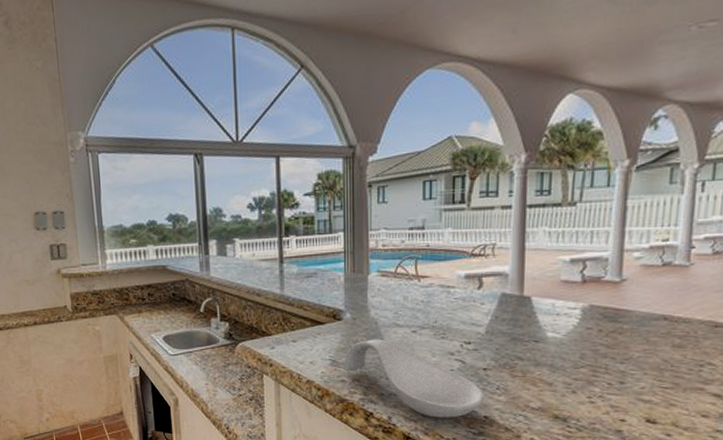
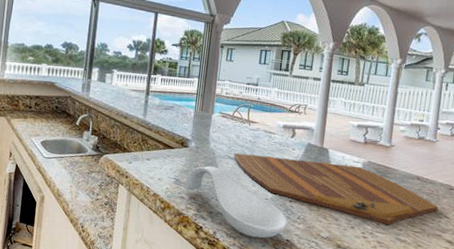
cutting board: none [402,313,698,384] -> present [233,152,439,226]

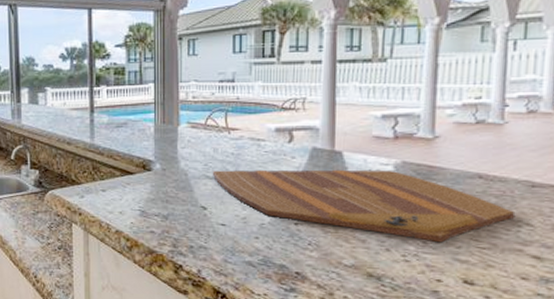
spoon rest: present [183,166,288,239] -> none [152,190,296,273]

